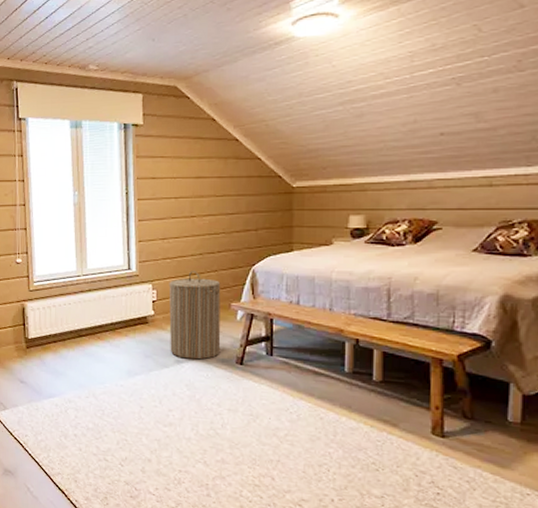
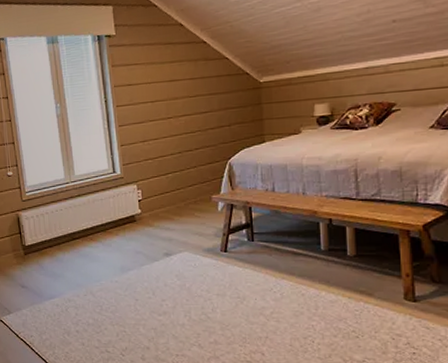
laundry hamper: present [169,271,221,360] -> none [152,169,206,251]

